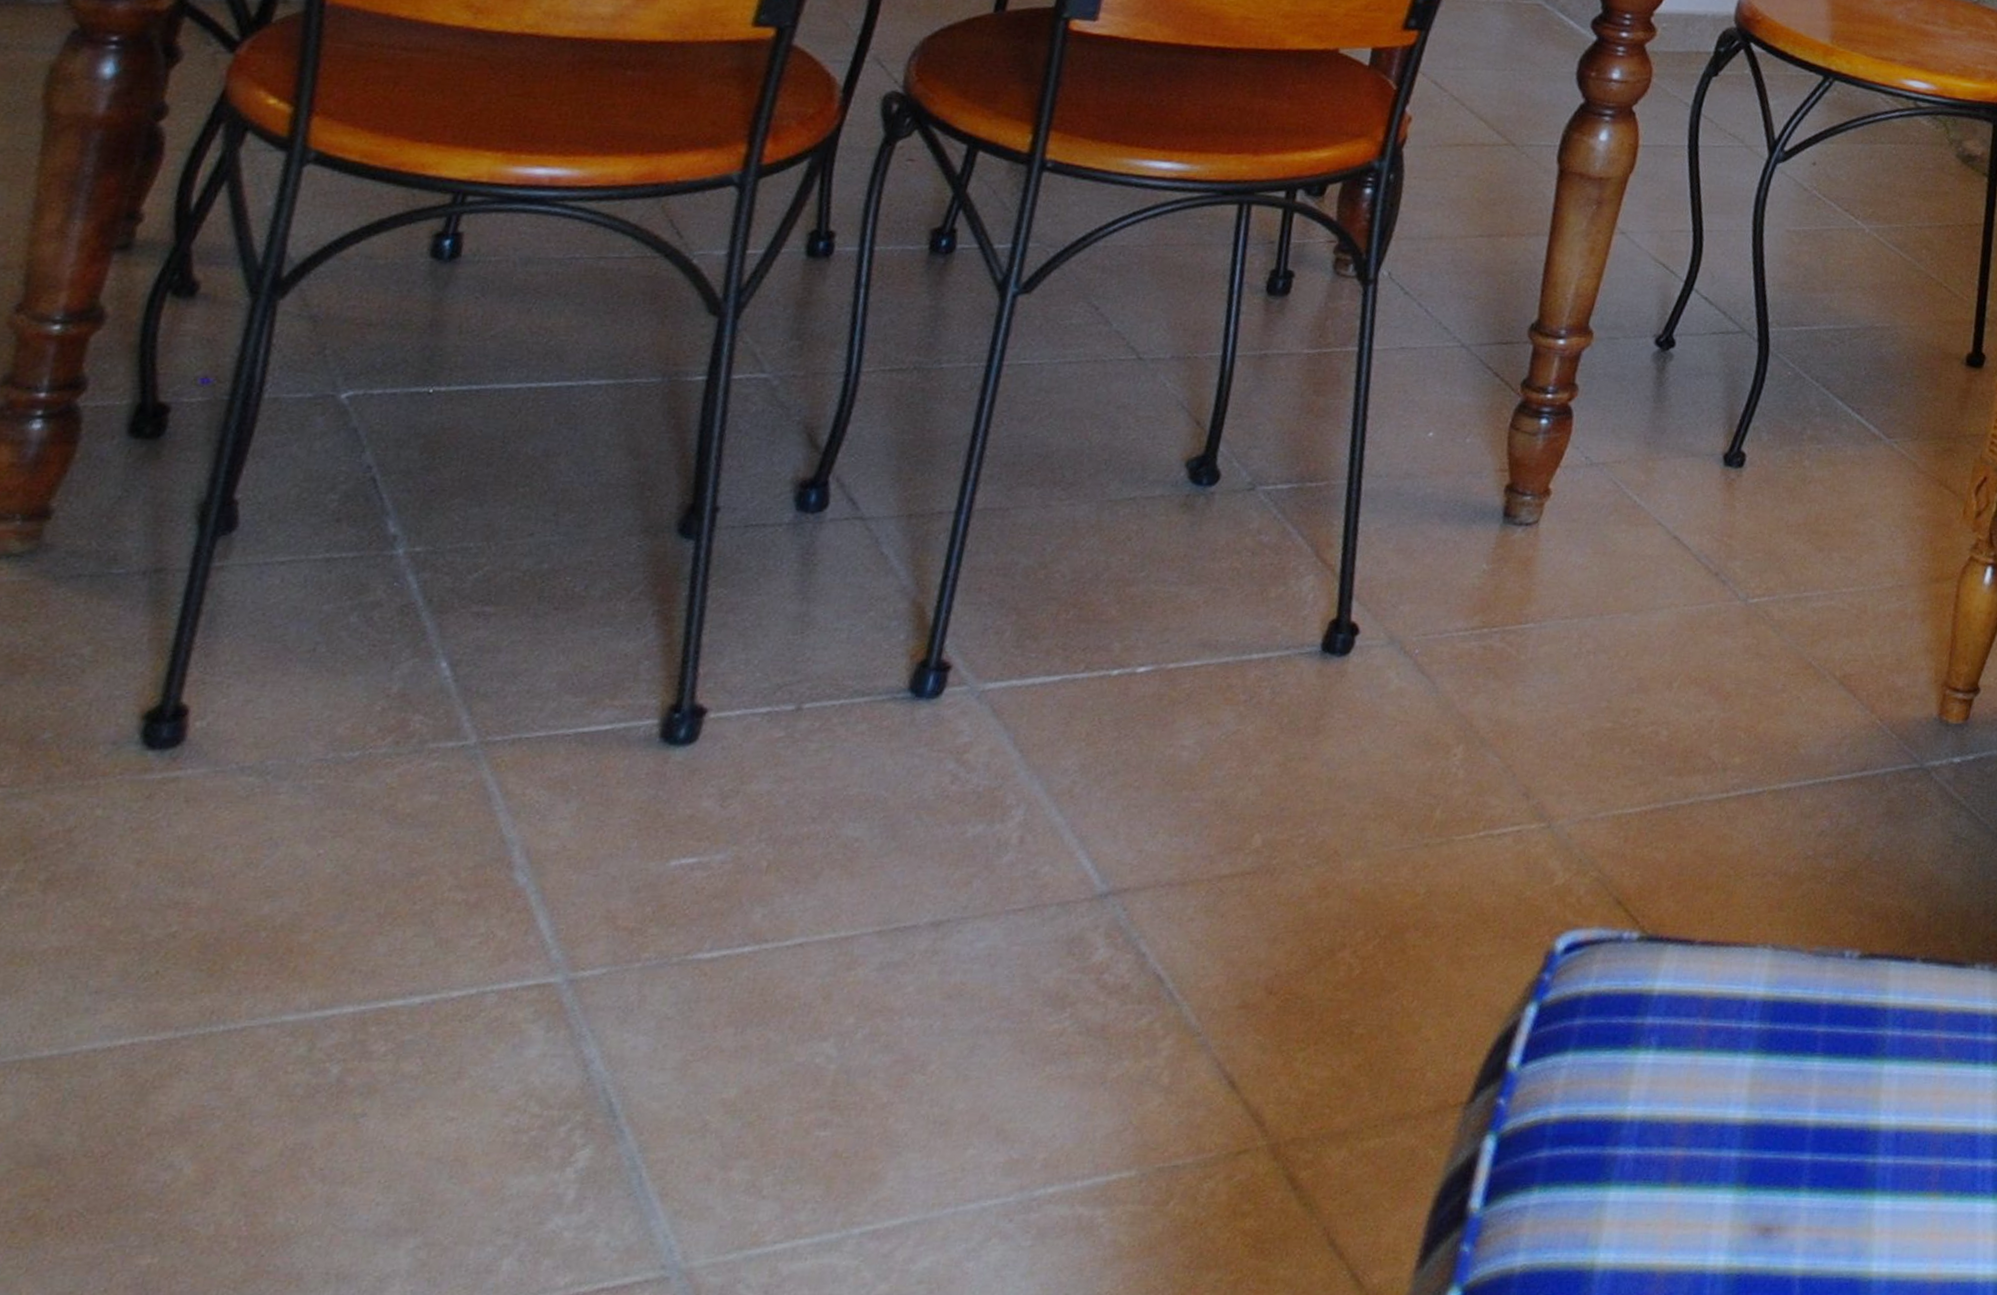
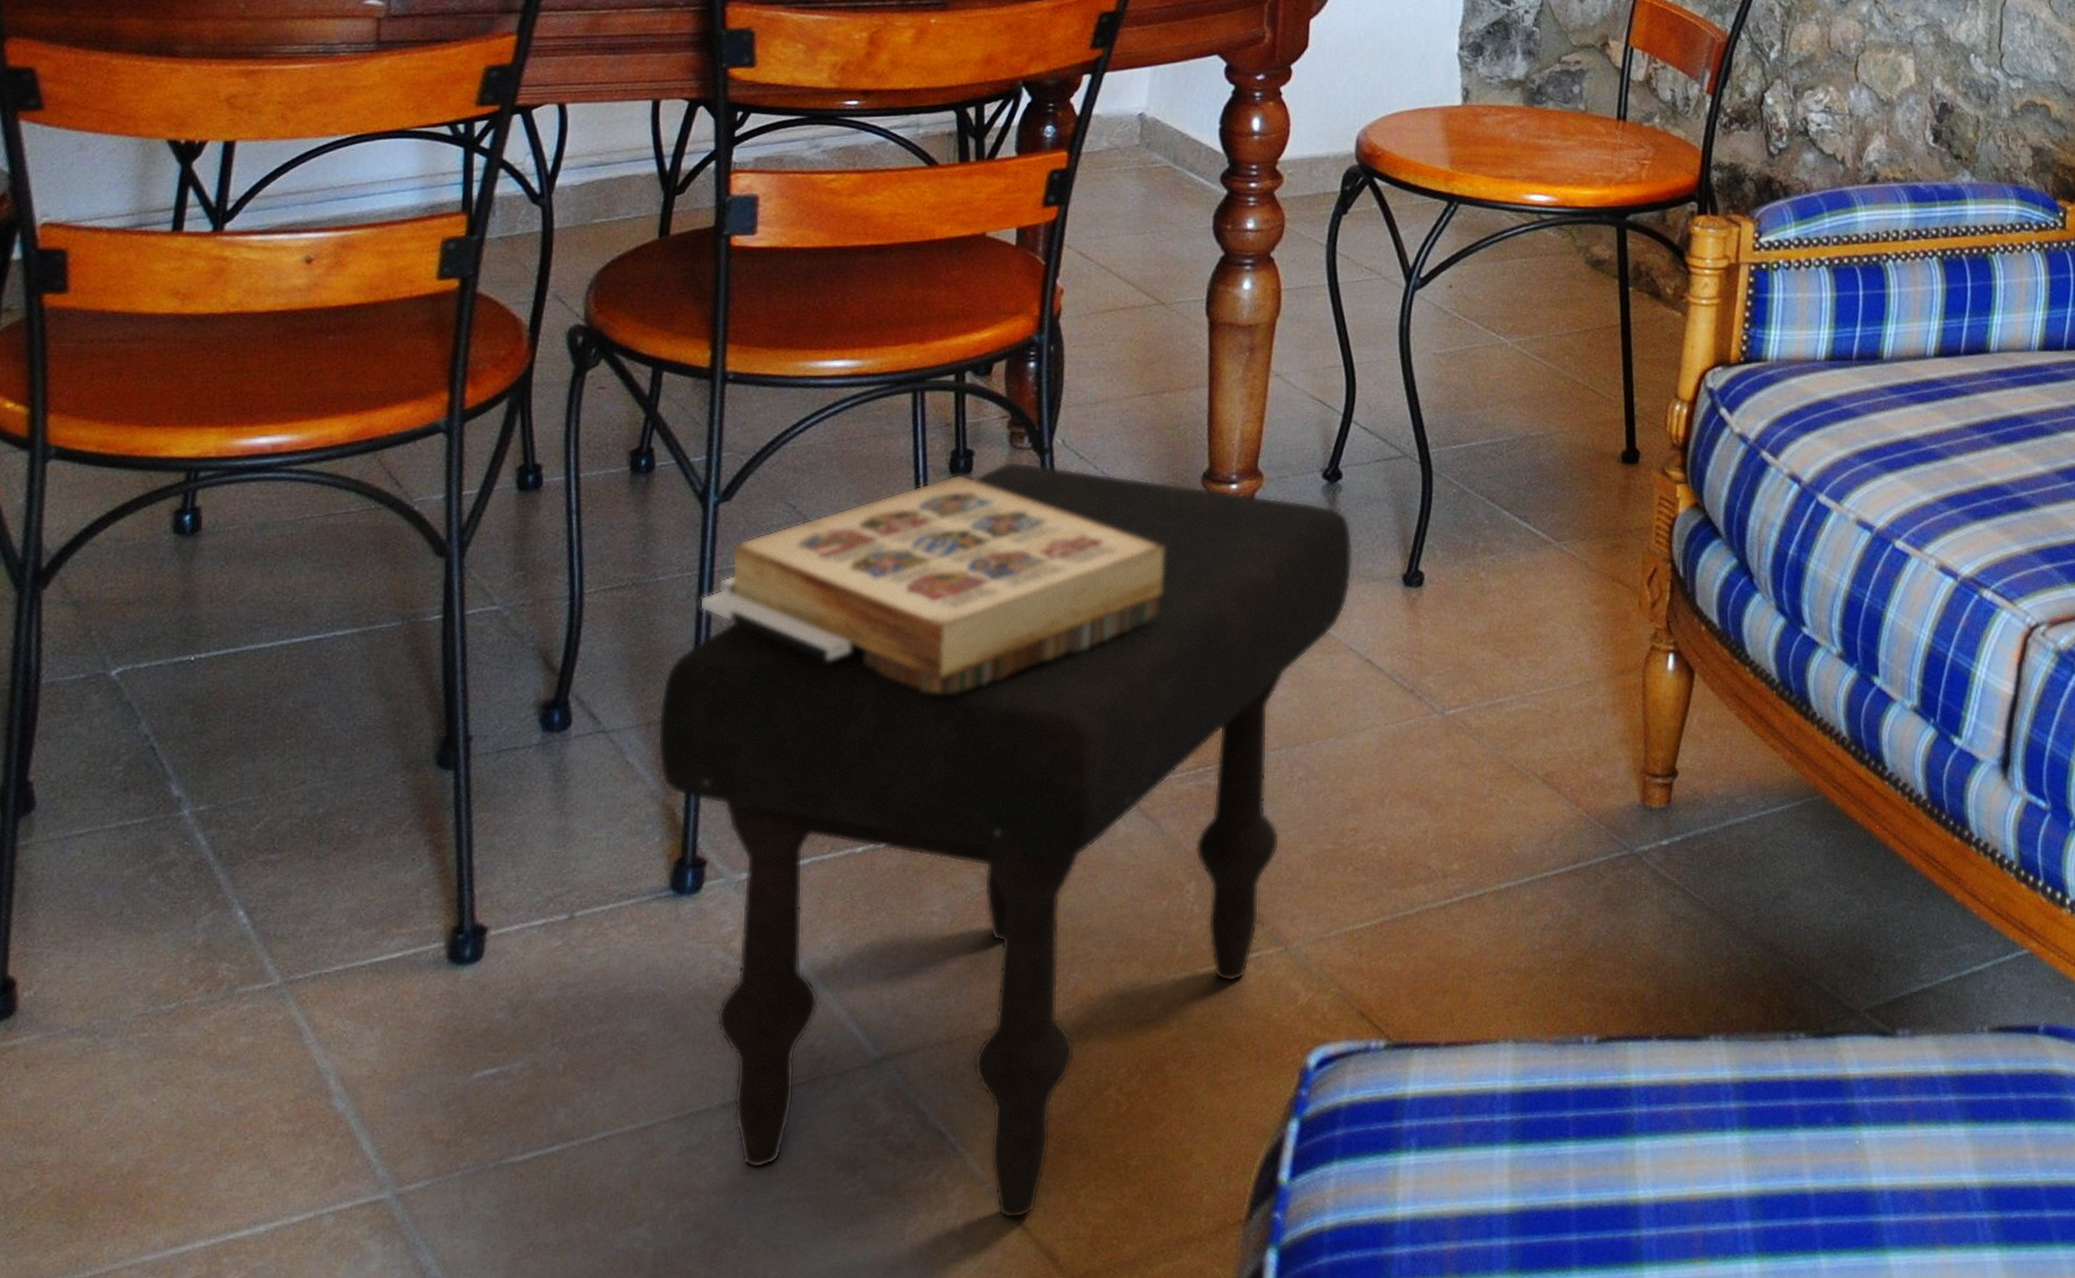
ottoman: none [915,288,1678,1075] -> present [657,461,1353,1219]
book: none [981,294,1480,521] -> present [699,474,1164,694]

